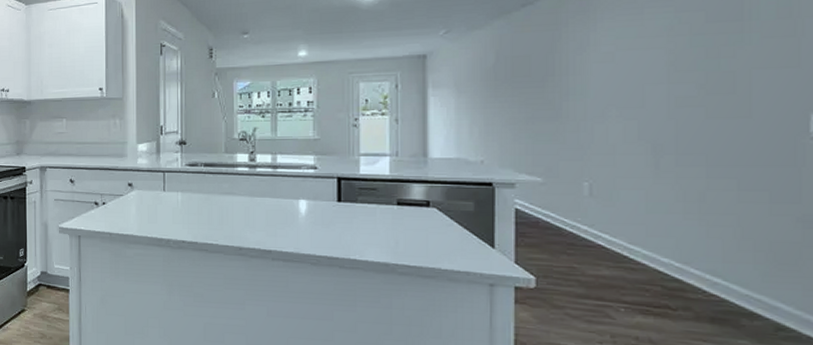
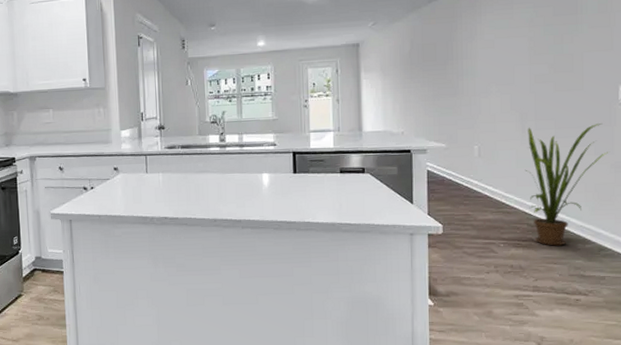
house plant: none [658,163,791,319] -> present [525,123,608,246]

